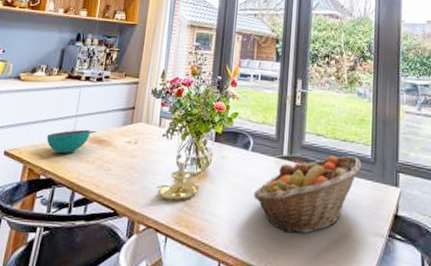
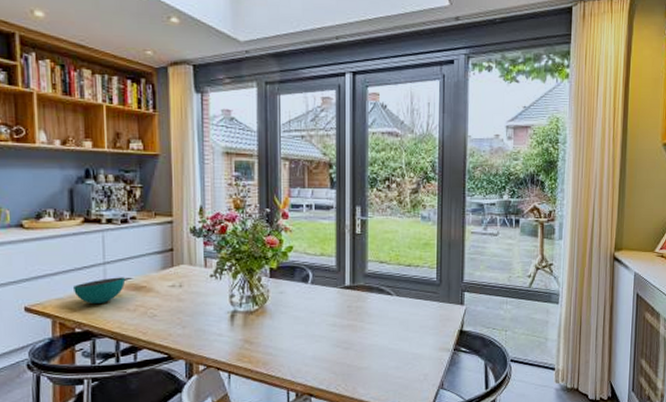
candle holder: present [156,150,199,201] -> none [211,289,258,340]
fruit basket: present [254,155,362,234] -> none [318,279,427,357]

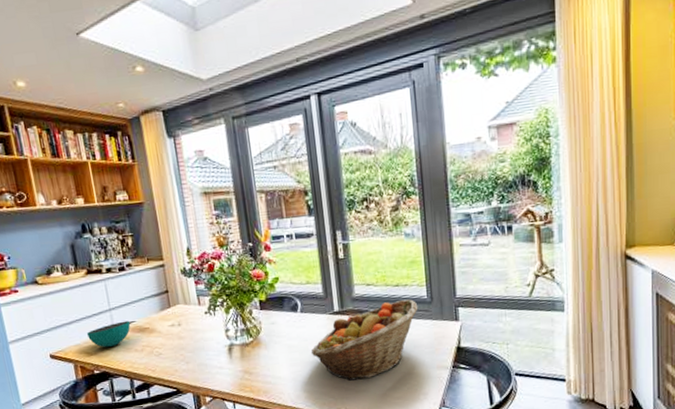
fruit basket: none [318,279,427,357] -> present [311,299,418,381]

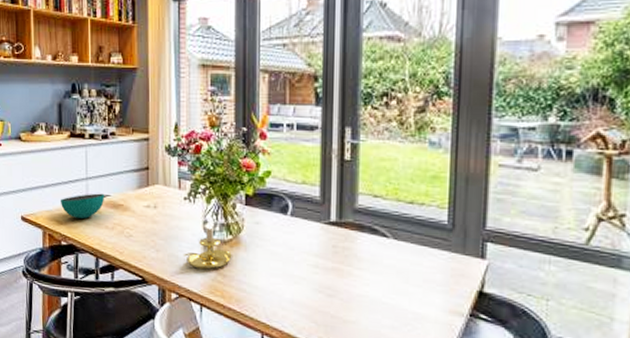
candle holder: none [212,324,255,372] -> present [184,215,232,270]
fruit basket: present [311,299,418,381] -> none [297,220,435,308]

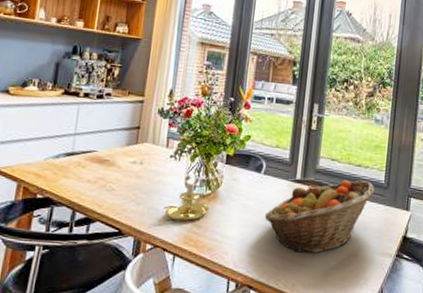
bowl: present [61,193,105,219] -> none [42,148,92,173]
fruit basket: none [297,220,435,308] -> present [265,180,375,253]

